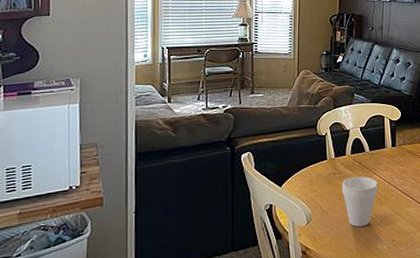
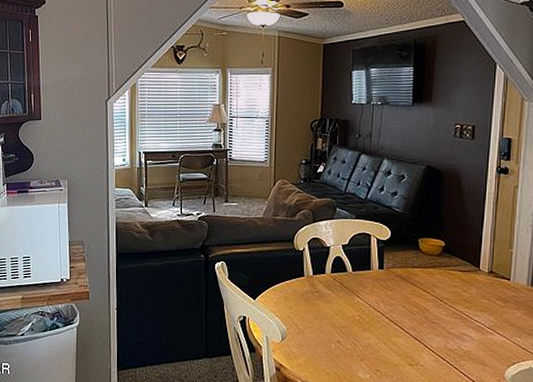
cup: present [342,176,377,227] -> none [320,298,361,352]

